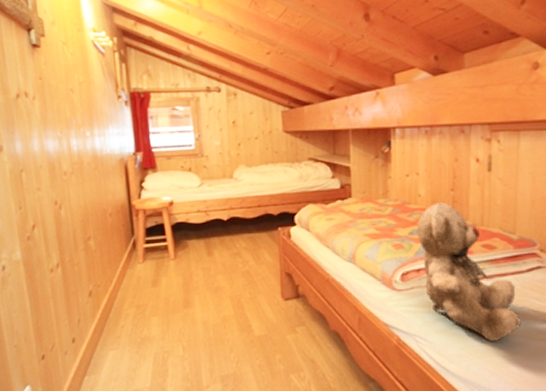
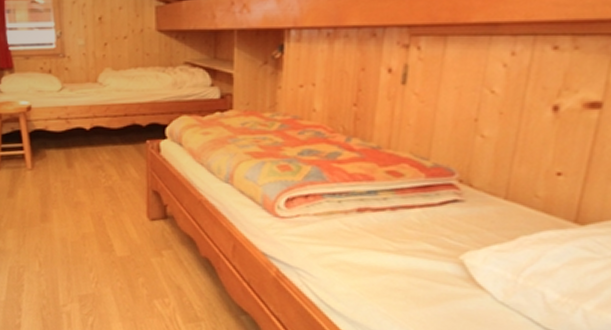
teddy bear: present [417,203,523,342] -> none [309,119,428,282]

